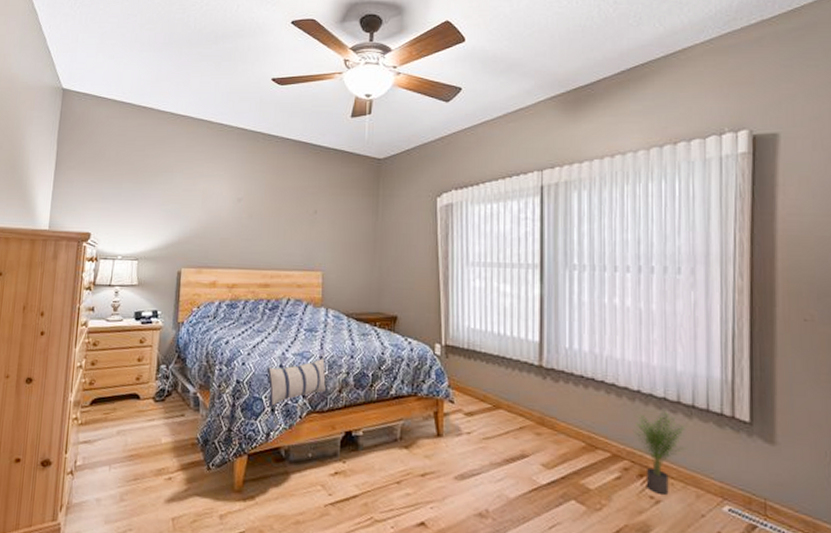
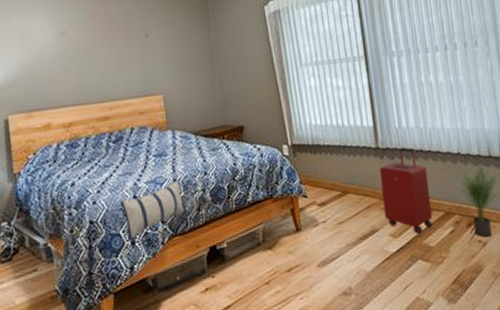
suitcase: none [538,371,597,471] -> present [379,147,433,234]

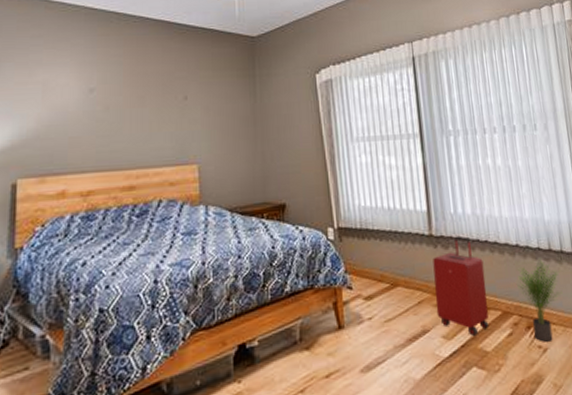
pillow: present [120,180,186,241] -> none [138,263,213,335]

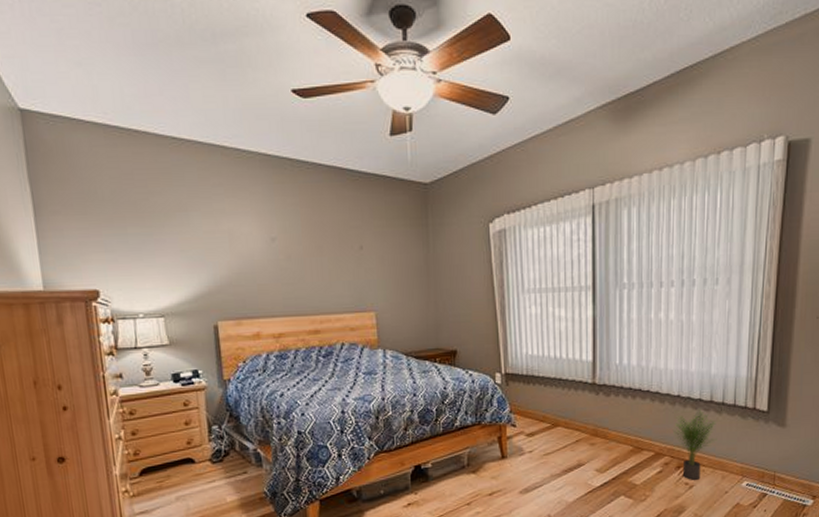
suitcase: present [433,235,489,336] -> none [592,385,643,471]

